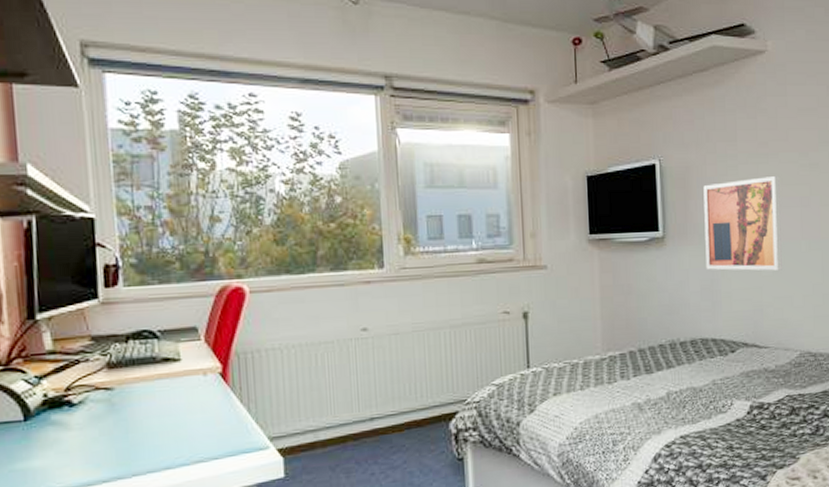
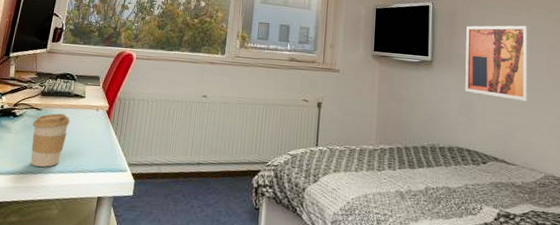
coffee cup: none [104,388,165,468] -> present [30,113,70,167]

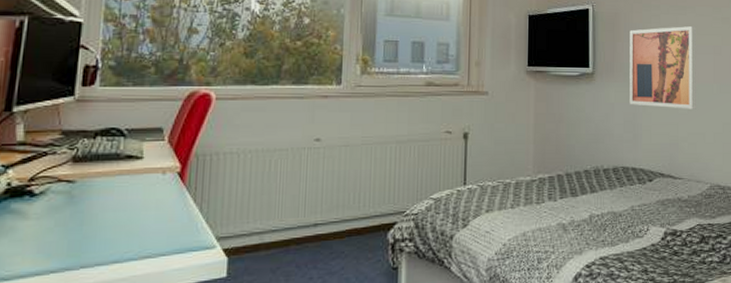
coffee cup: present [30,113,70,167] -> none [63,184,123,259]

